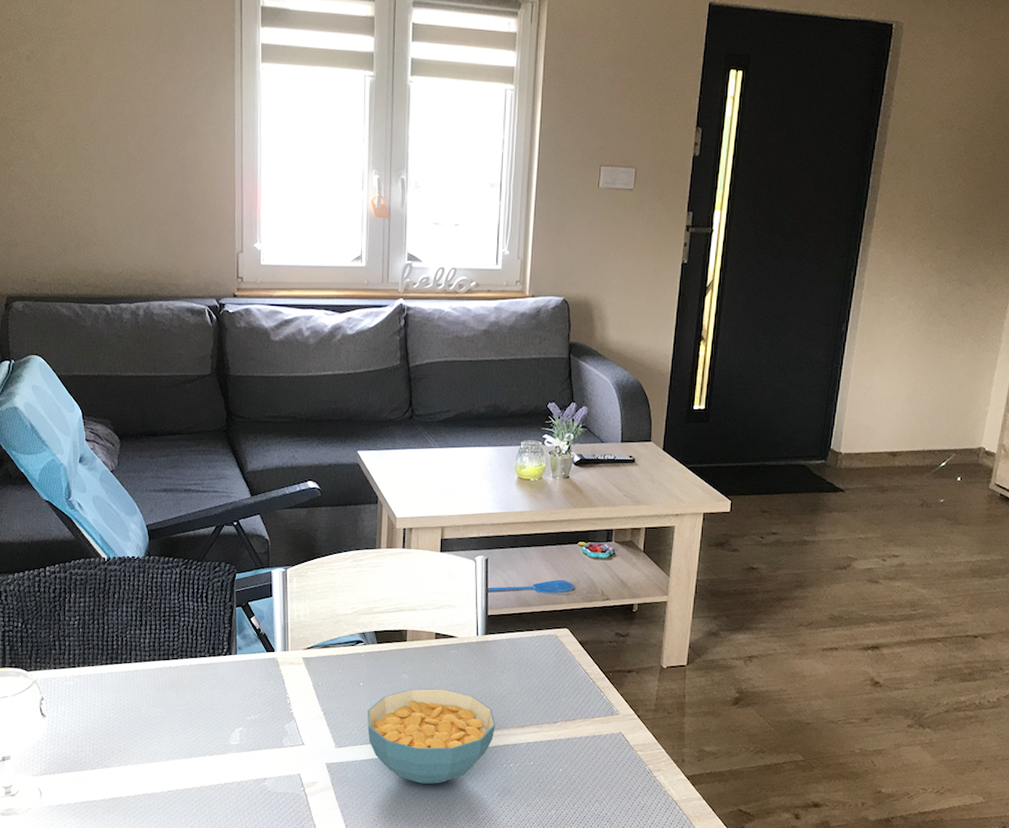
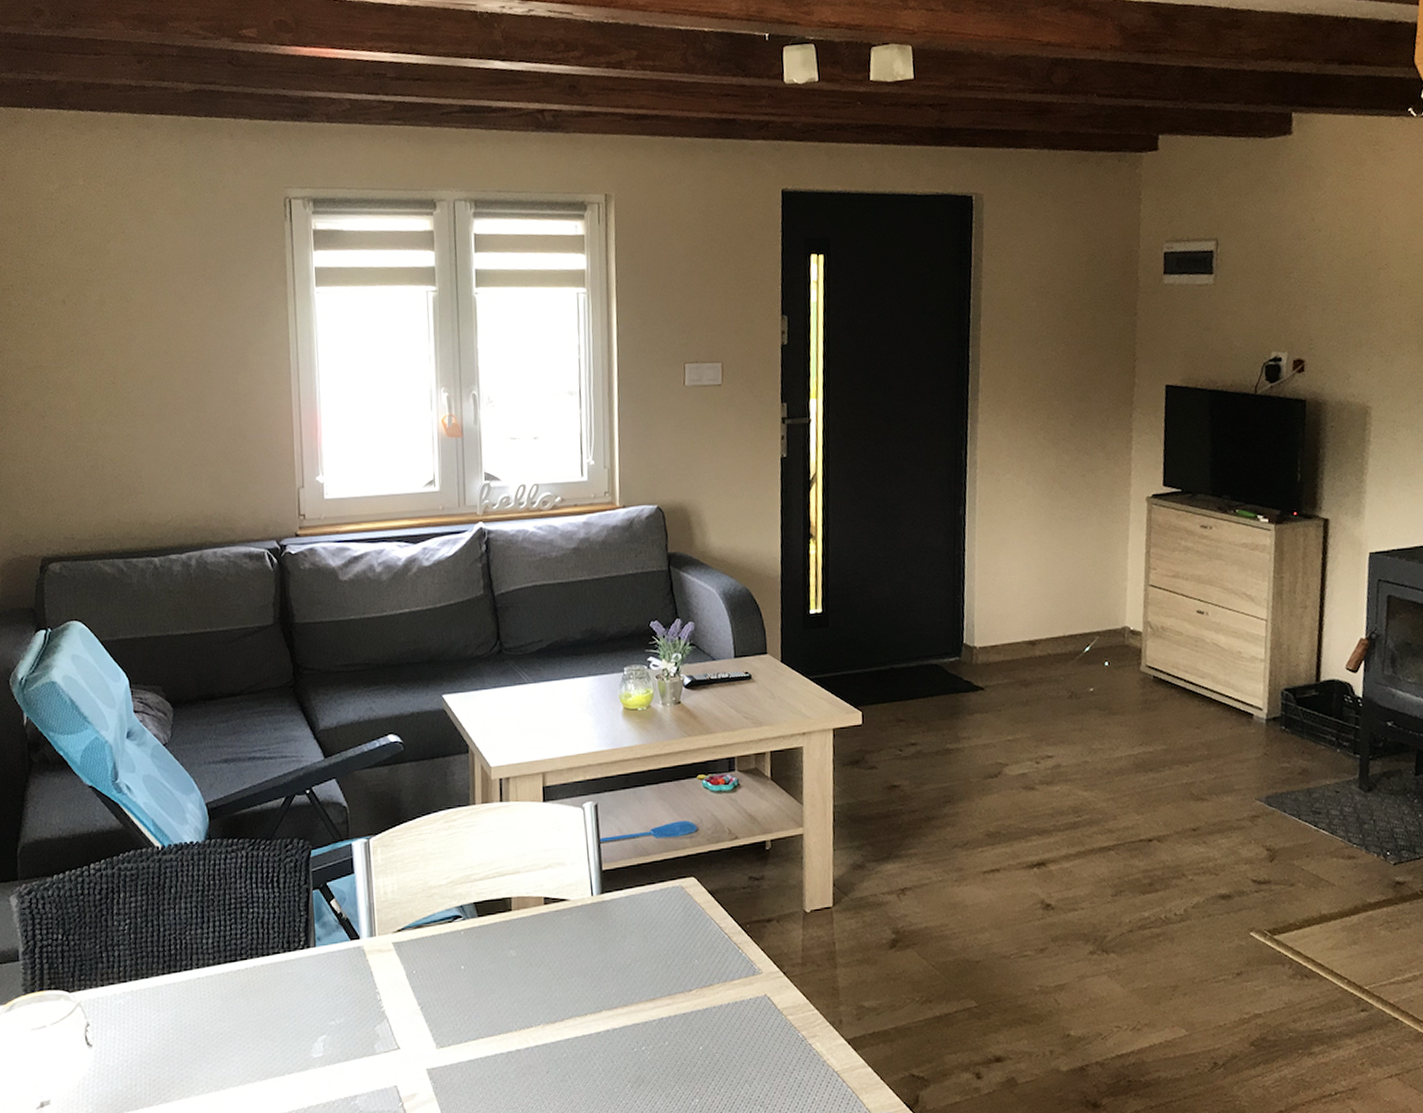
cereal bowl: present [368,688,495,784] -> none [472,963,621,1082]

